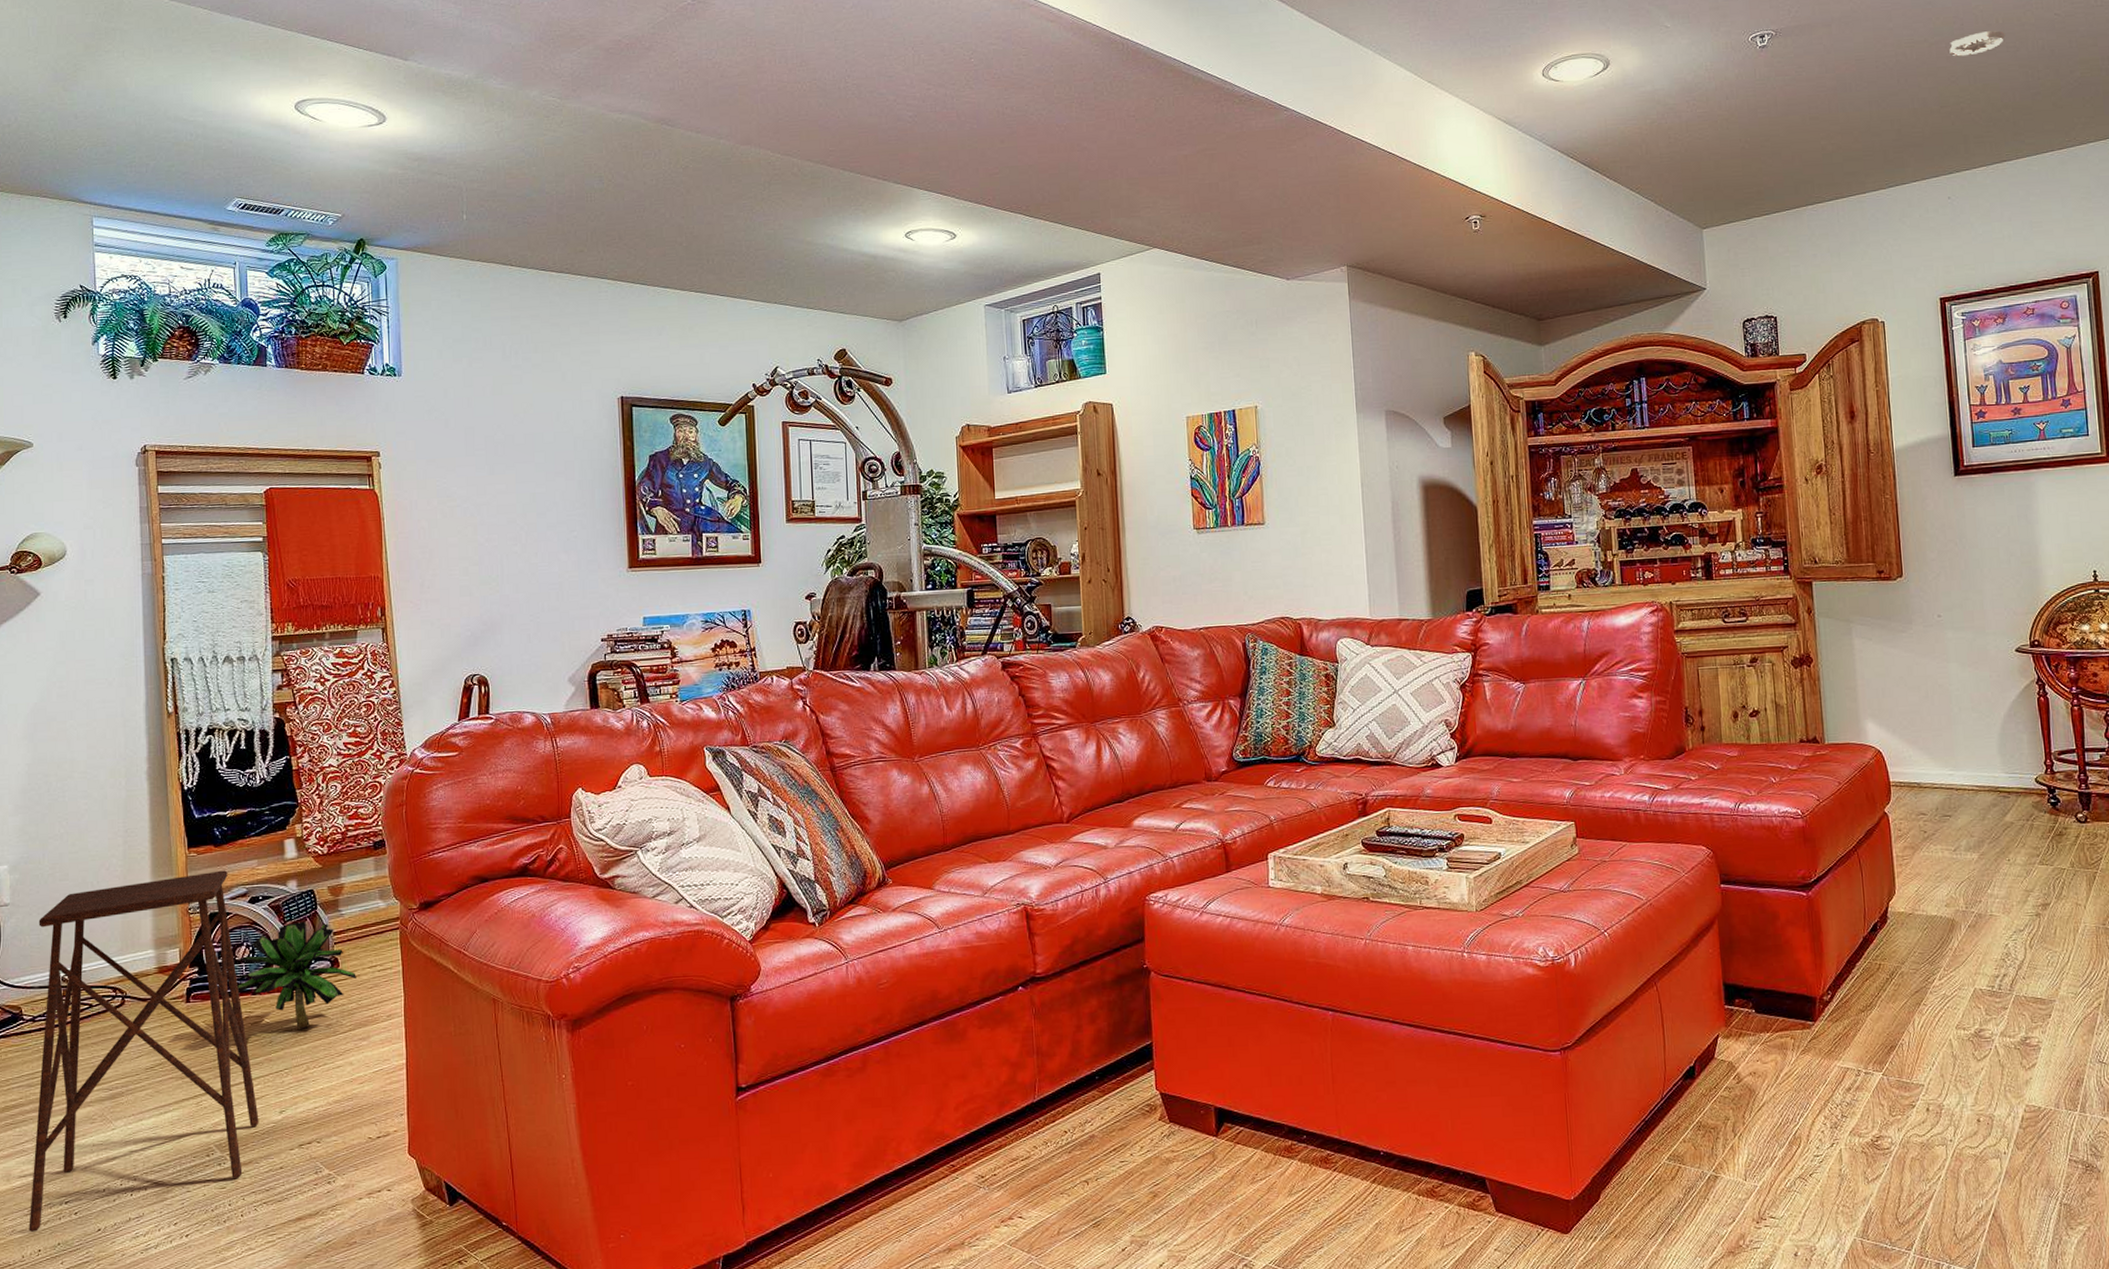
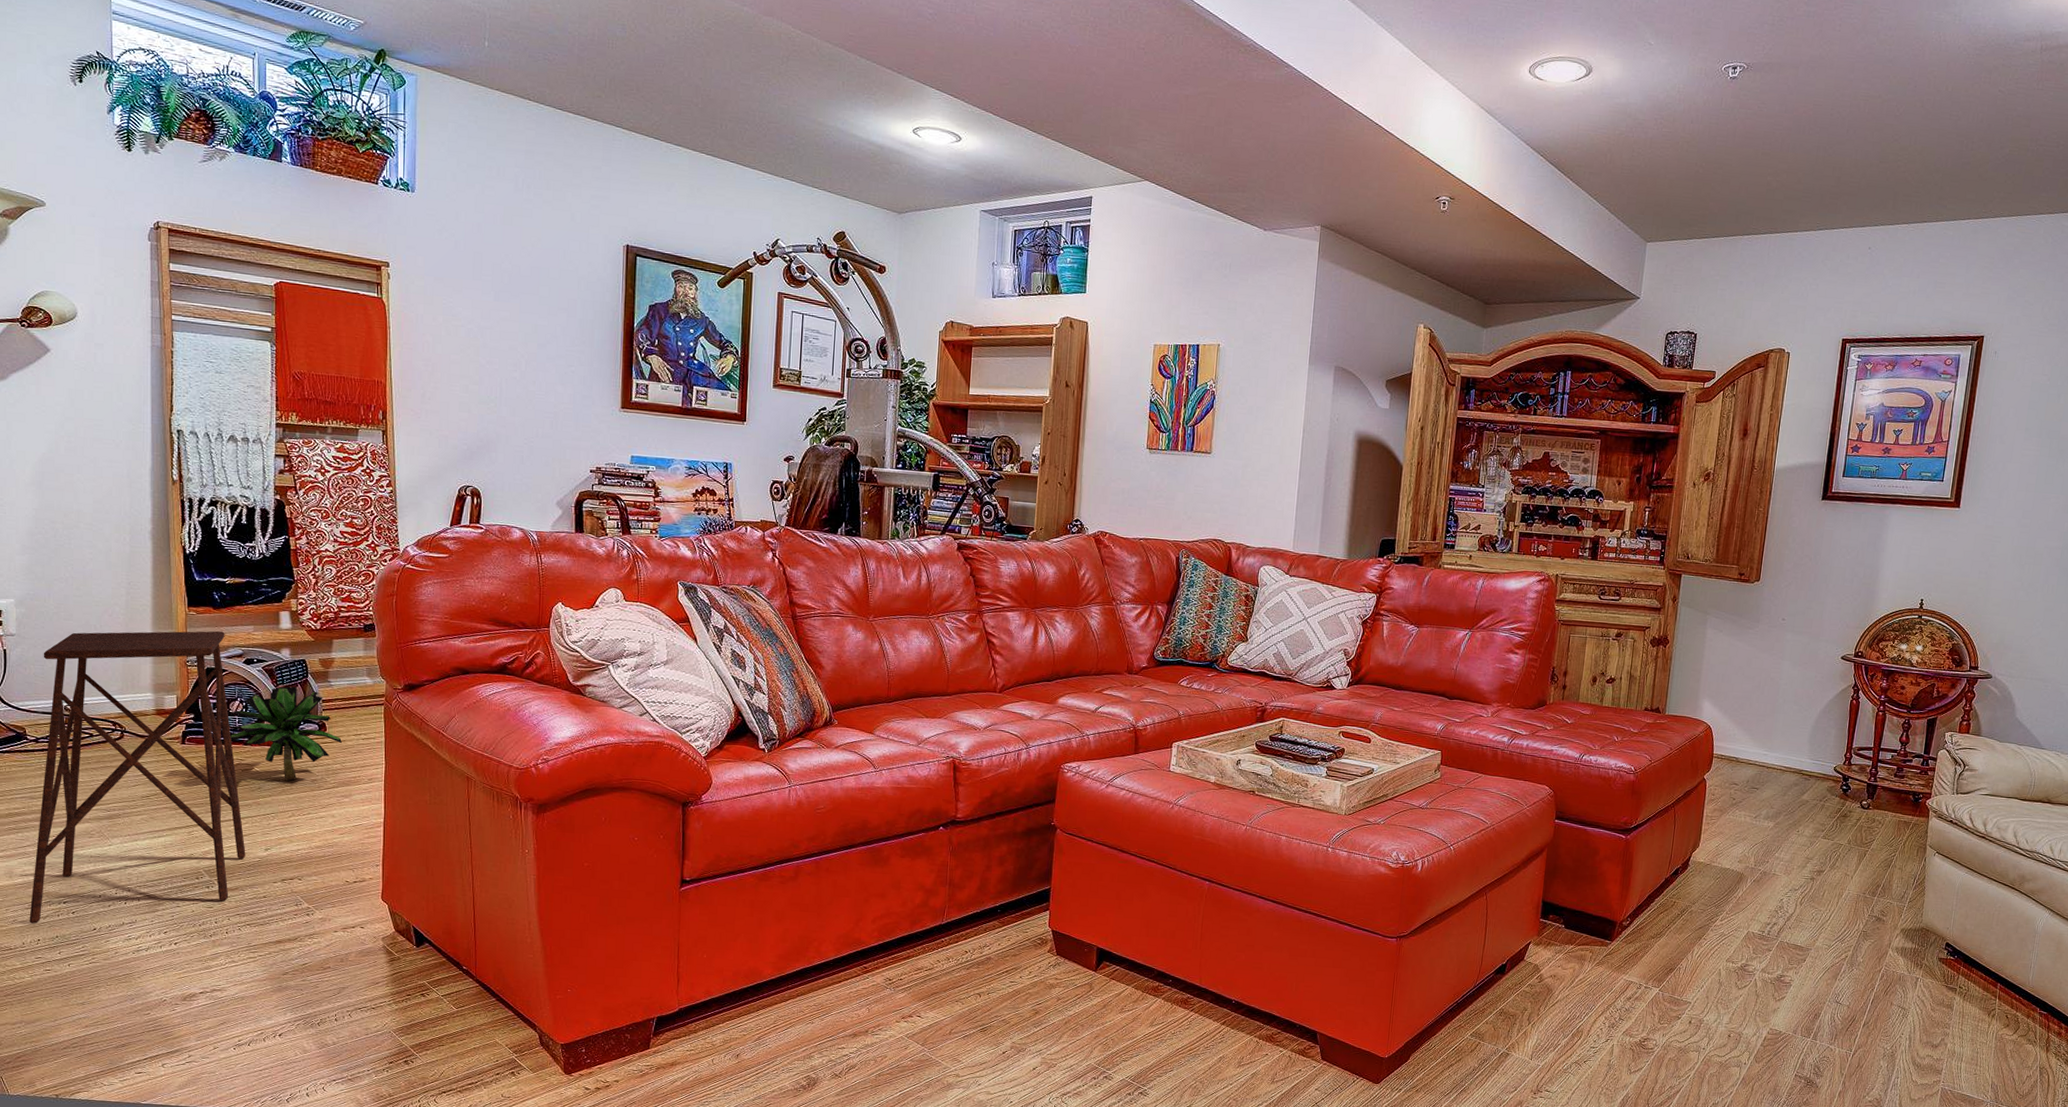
smoke detector: present [1949,30,2005,57] -> none [1898,96,1951,118]

